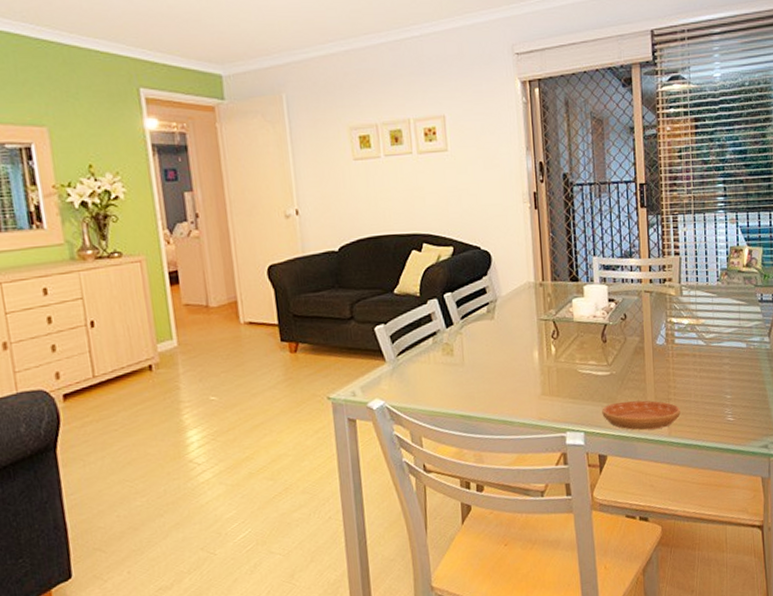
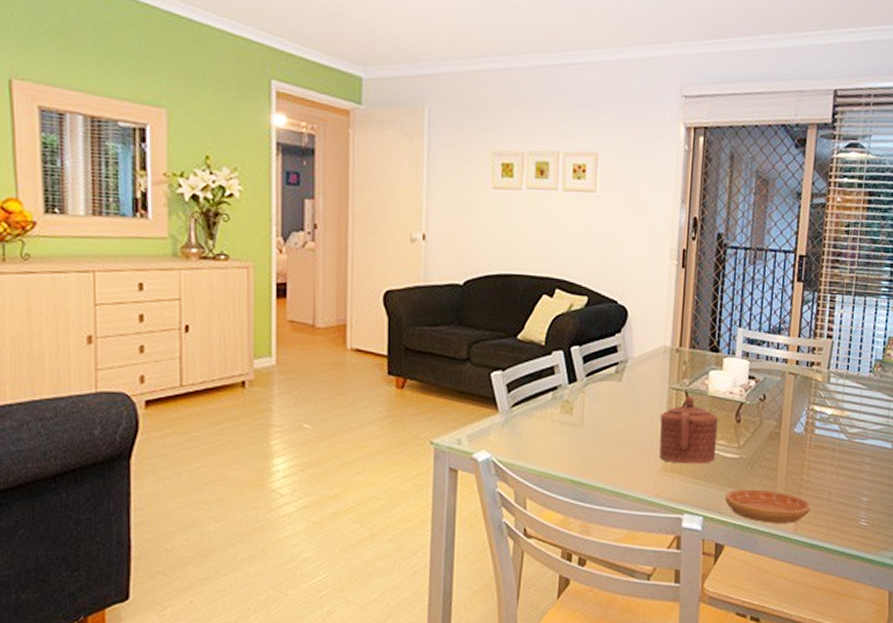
teapot: none [533,325,589,387] -> present [659,396,719,464]

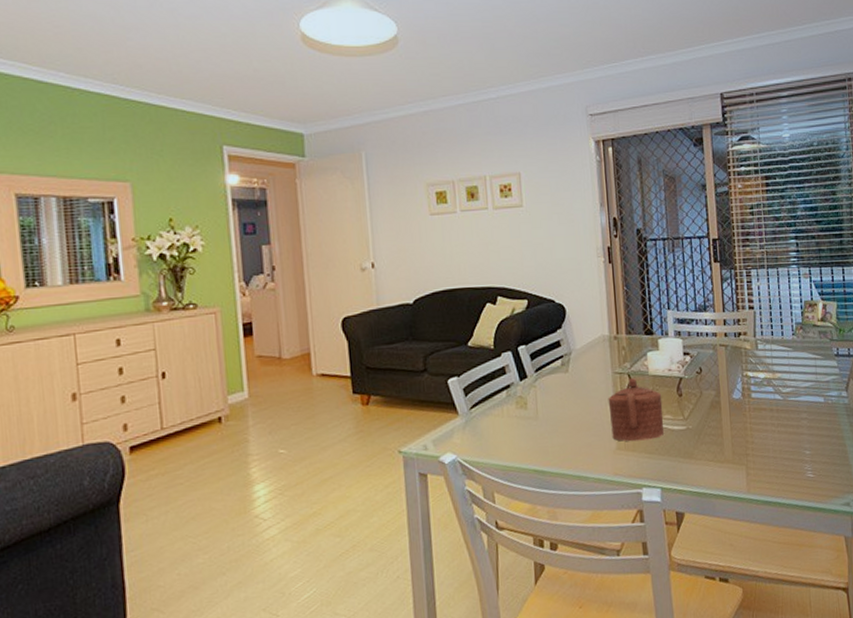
saucer: present [725,489,811,524] -> none [678,455,759,487]

